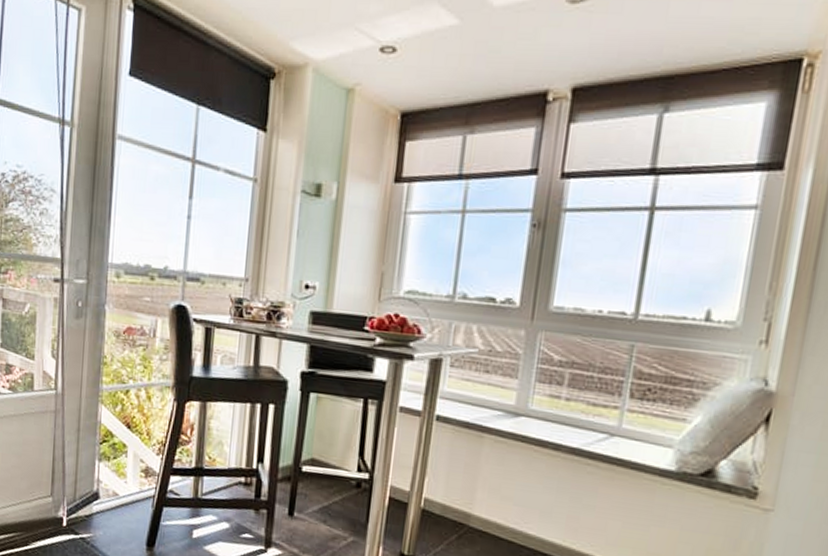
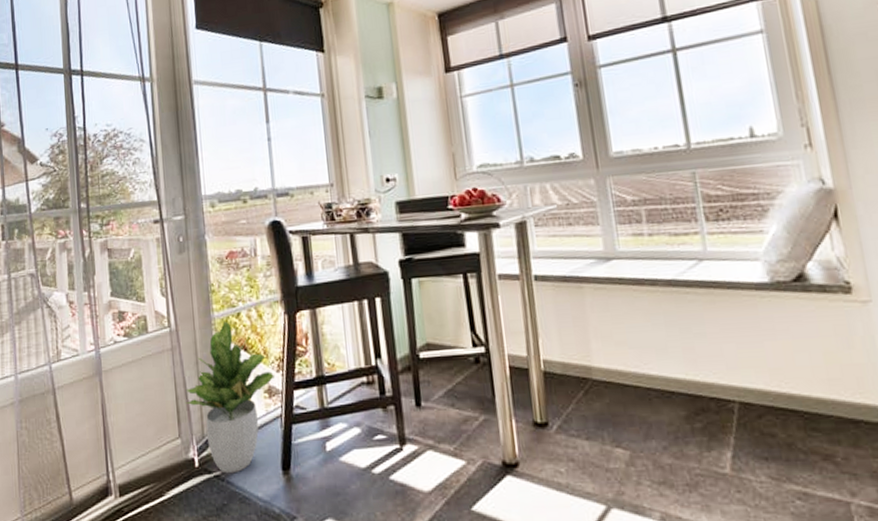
potted plant: none [61,395,154,540] -> present [185,321,274,474]

